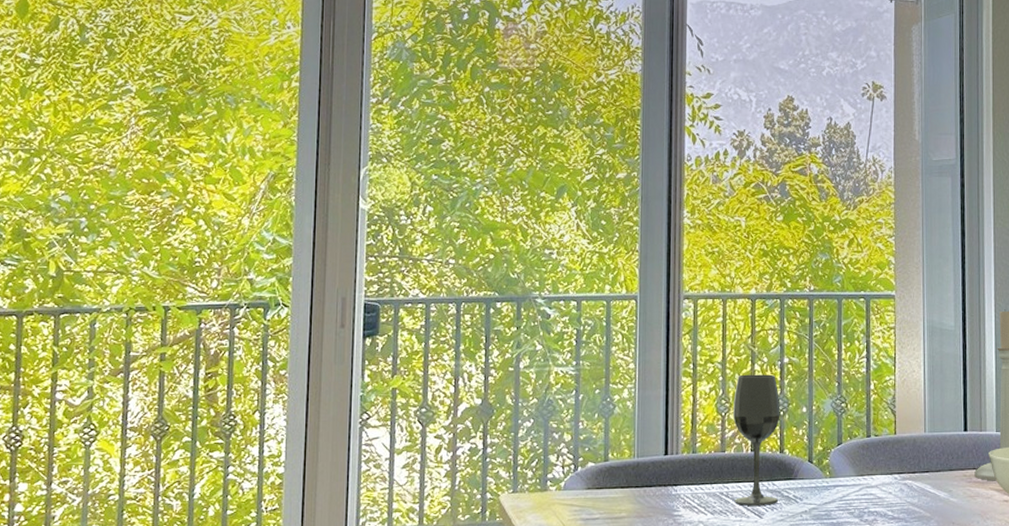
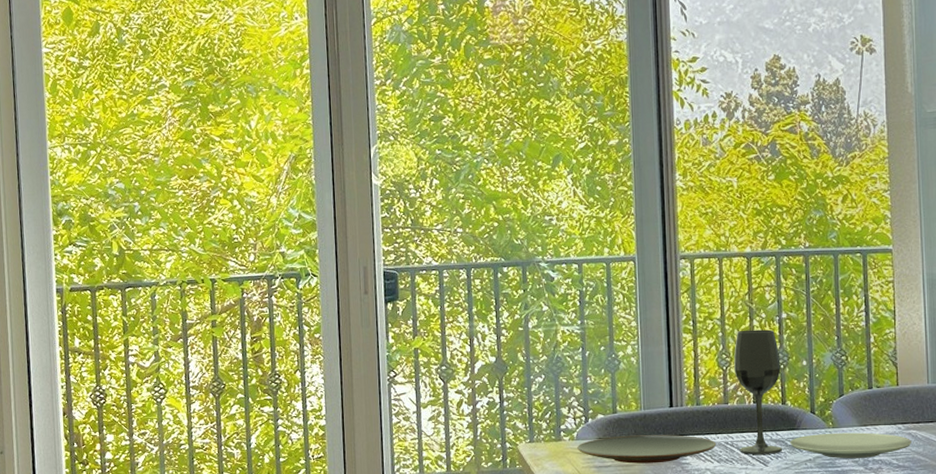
plate: none [564,485,711,516] -> present [577,435,717,464]
plate: none [786,483,907,511] -> present [790,432,912,459]

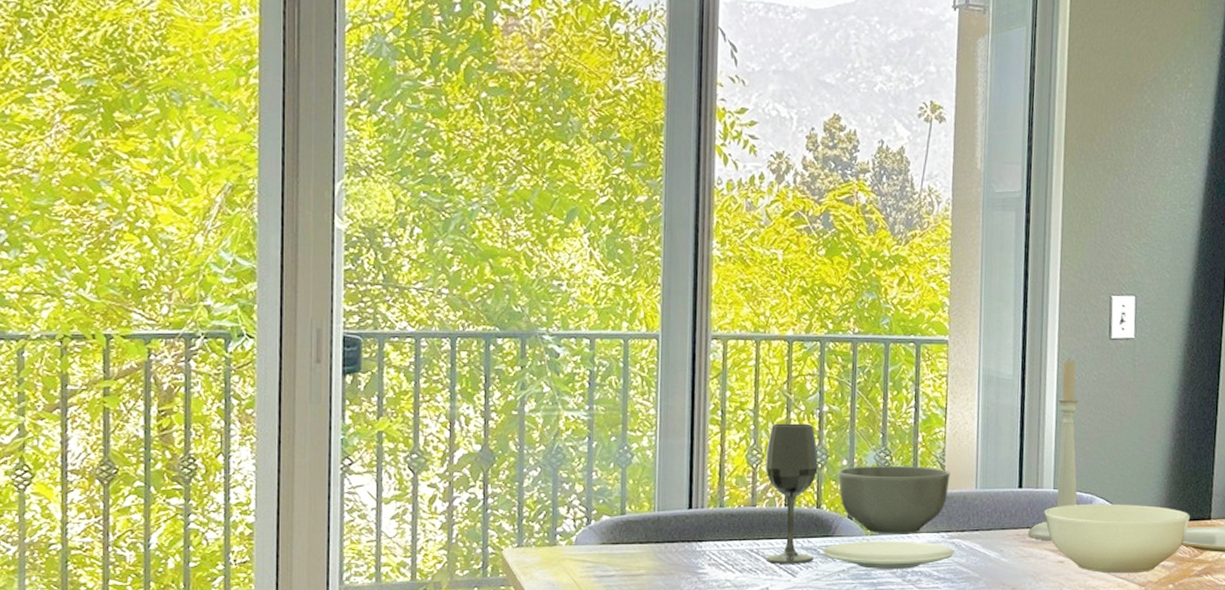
plate: present [577,435,717,464] -> none [575,540,740,573]
bowl: none [799,365,903,426] -> present [837,466,950,533]

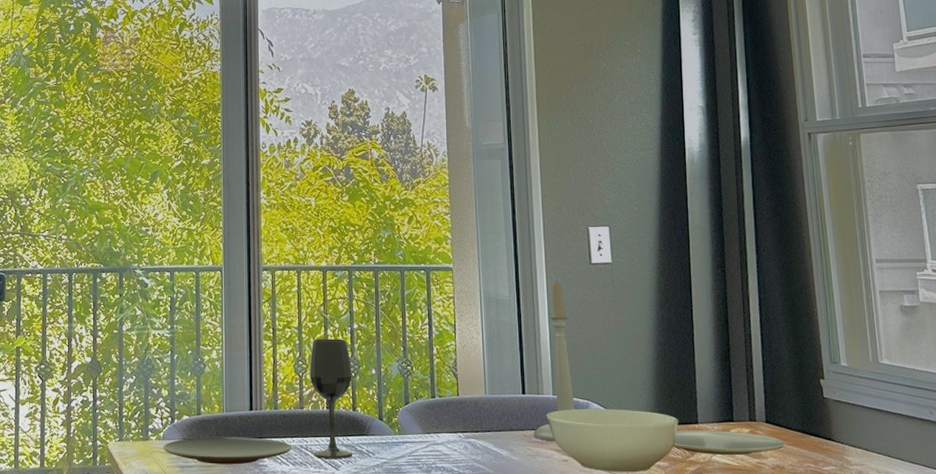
plate: none [575,540,740,573] -> present [163,436,292,465]
plate: present [823,541,955,570] -> none [360,439,471,466]
bowl: present [837,466,950,533] -> none [368,375,463,433]

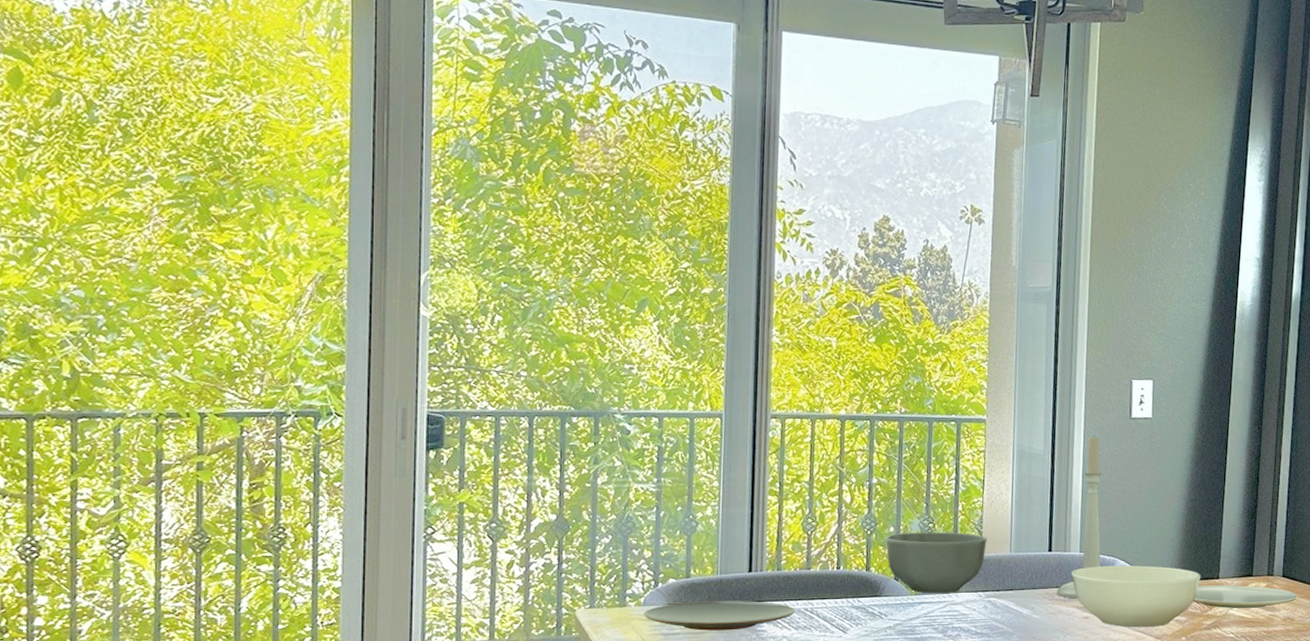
wine glass: present [309,339,353,459] -> none [818,494,868,621]
bowl: none [368,375,463,433] -> present [885,532,987,593]

